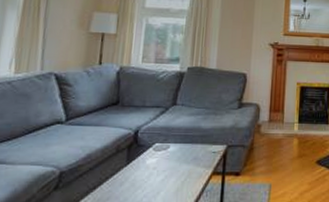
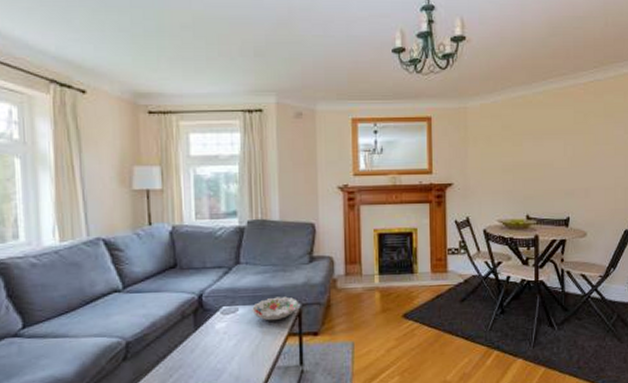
decorative bowl: none [182,137,225,160] -> present [252,296,298,321]

